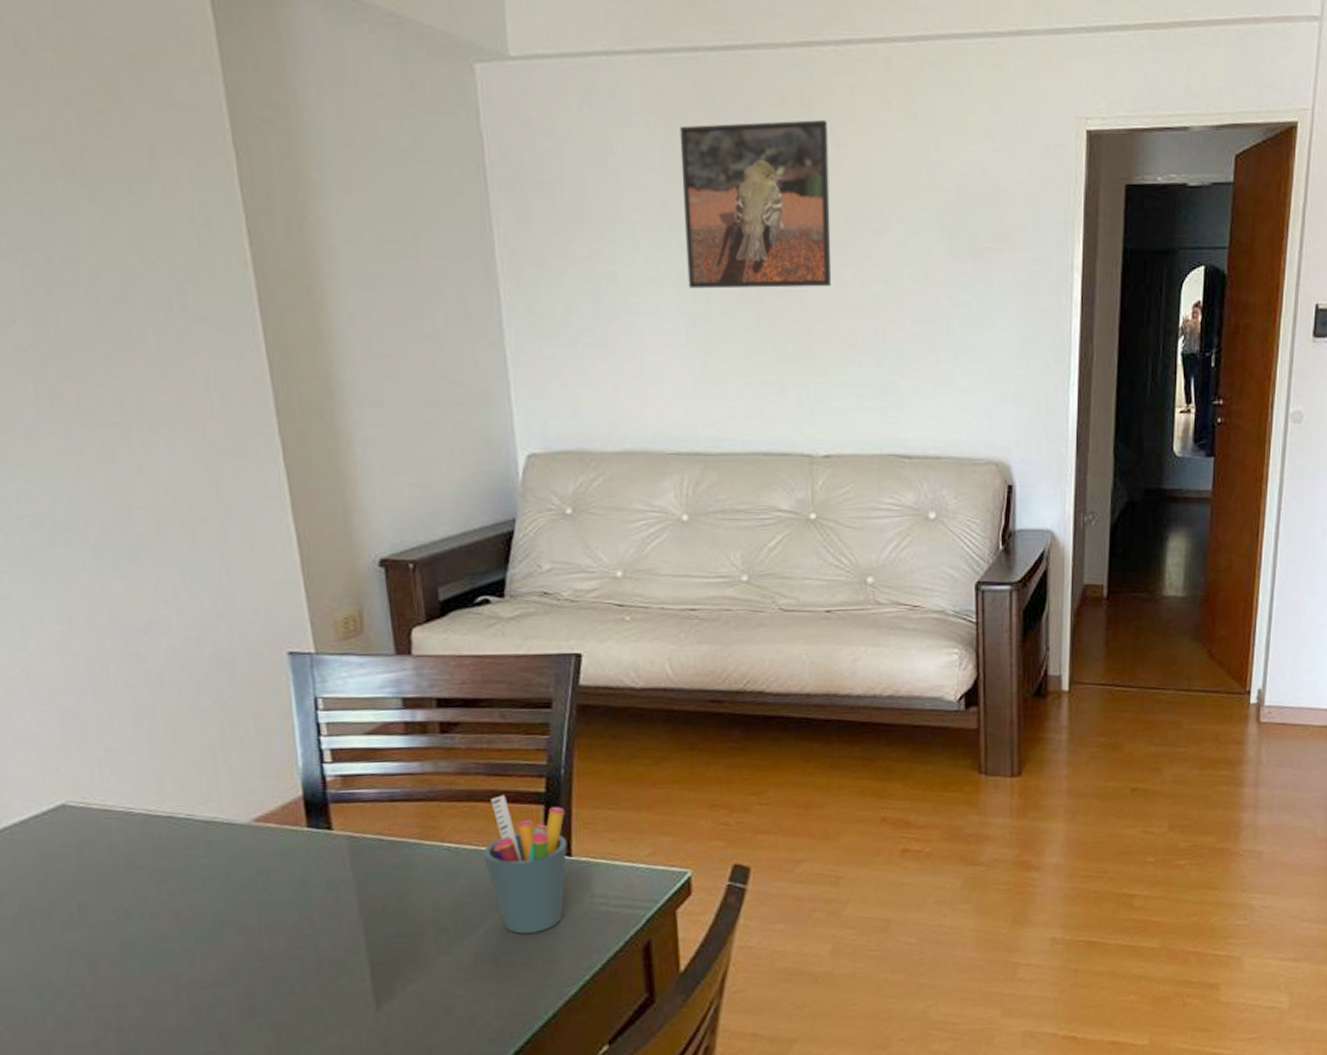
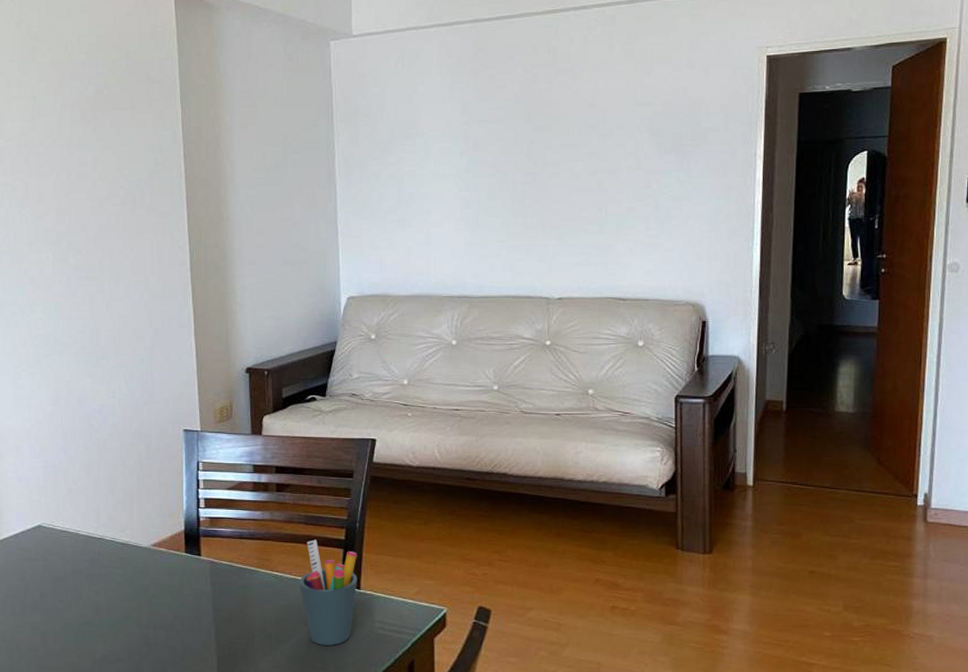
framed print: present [679,120,832,289] -> none [463,62,568,181]

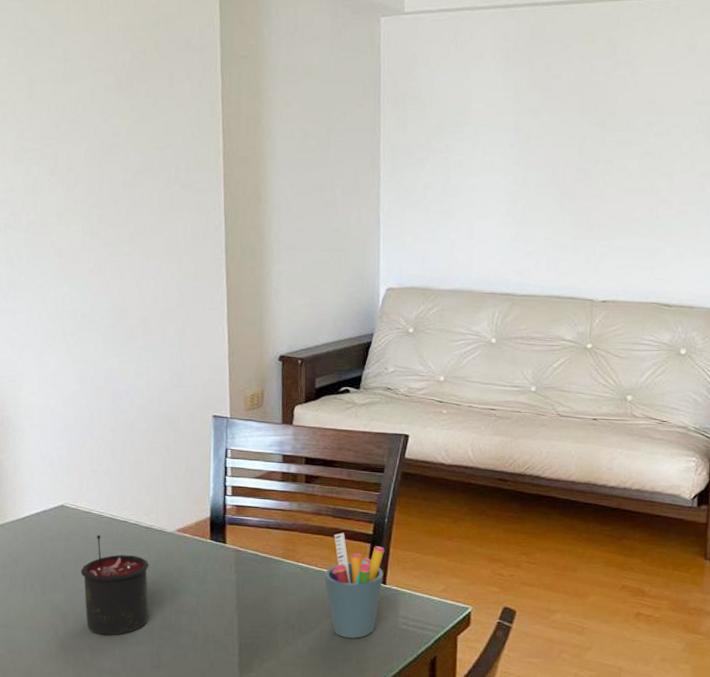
candle: none [59,553,128,654] -> present [80,534,149,636]

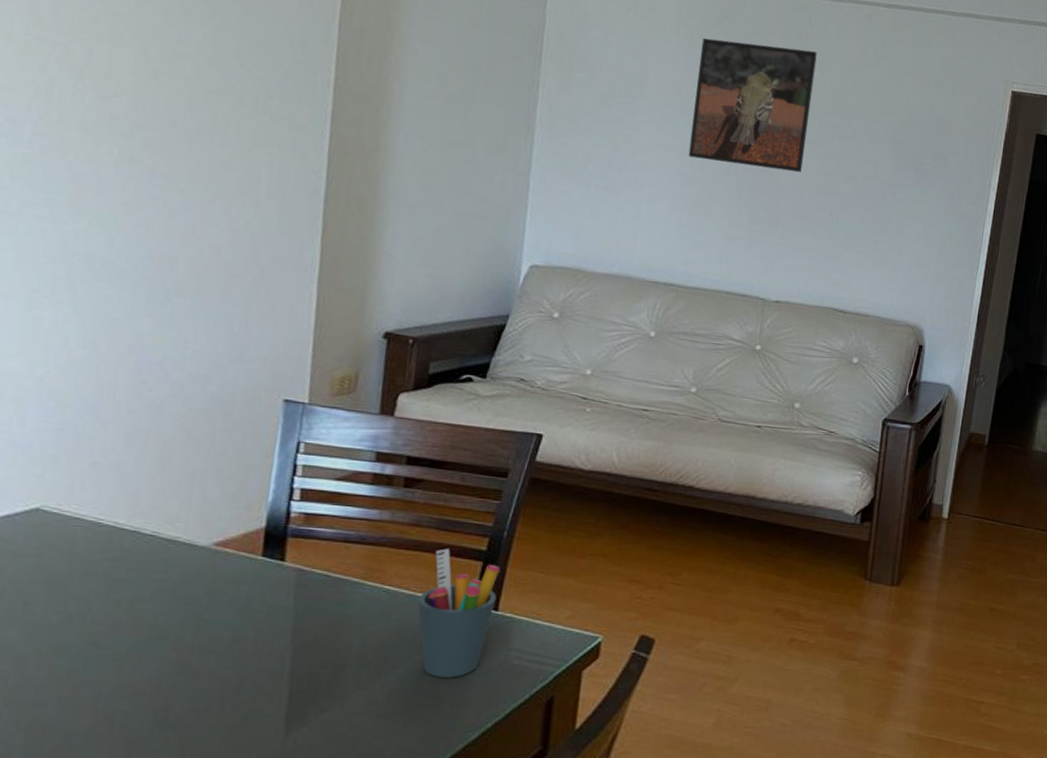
candle: present [80,534,149,636] -> none [55,548,166,686]
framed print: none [513,53,627,176] -> present [688,38,817,173]

